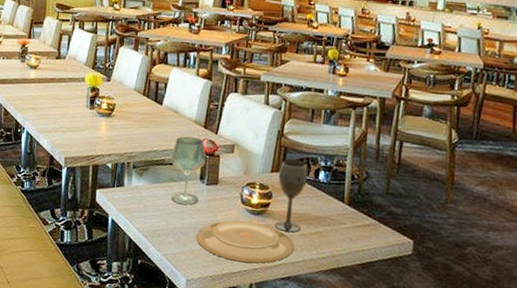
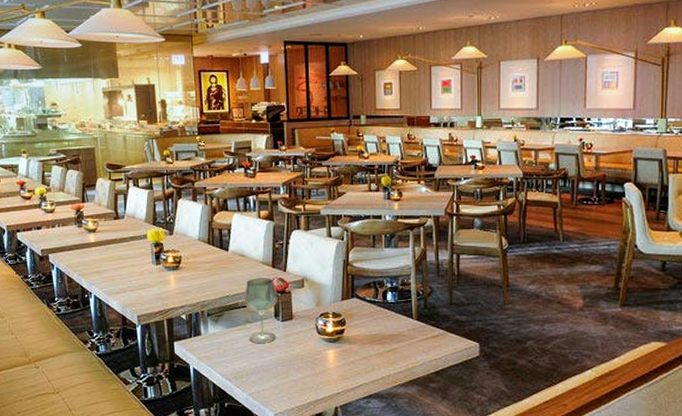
plate: present [196,220,295,263] -> none [279,349,372,389]
wine glass: present [275,159,308,233] -> none [349,285,376,354]

